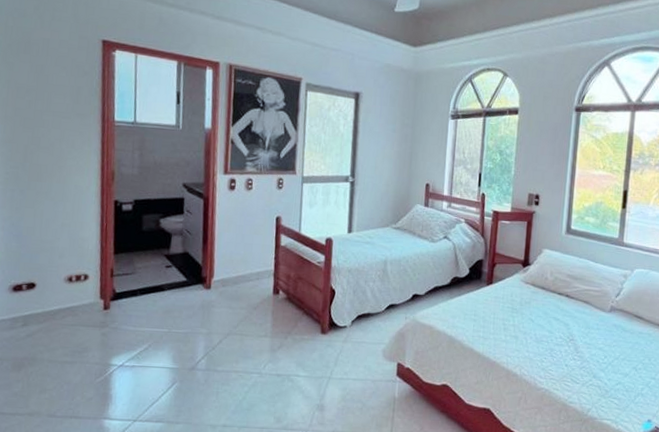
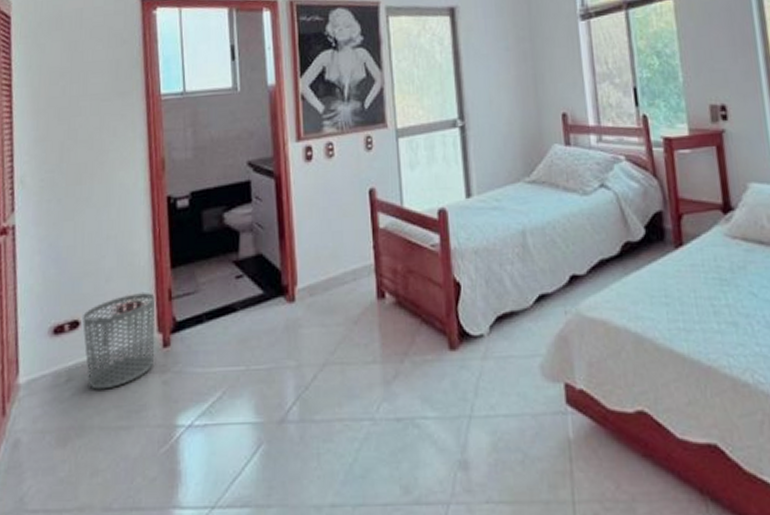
waste bin: none [38,268,99,335] -> present [83,292,155,390]

